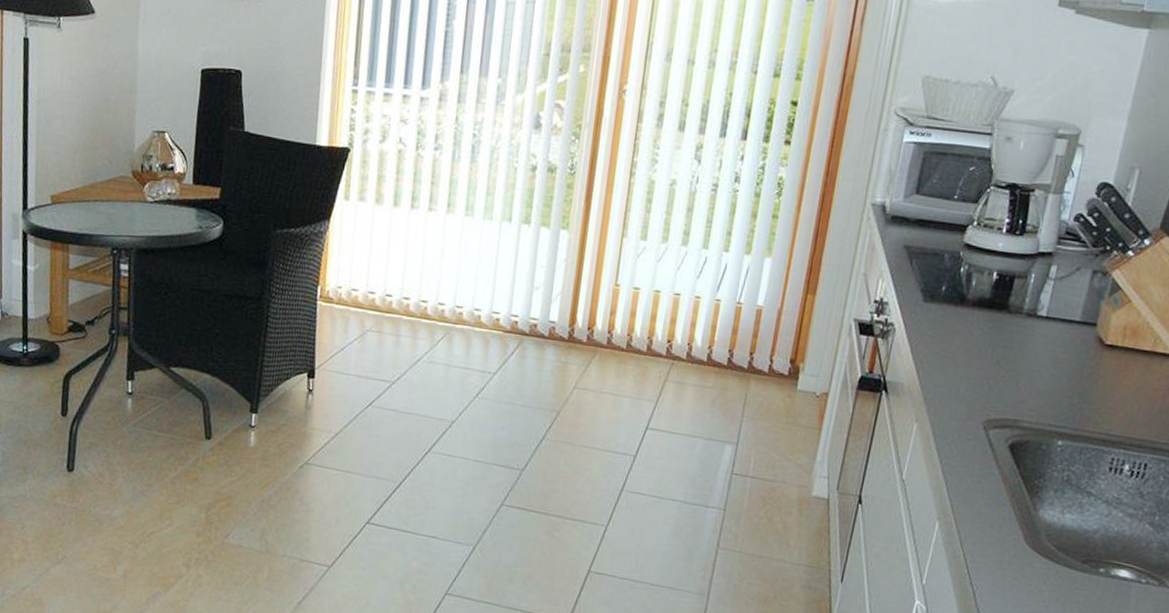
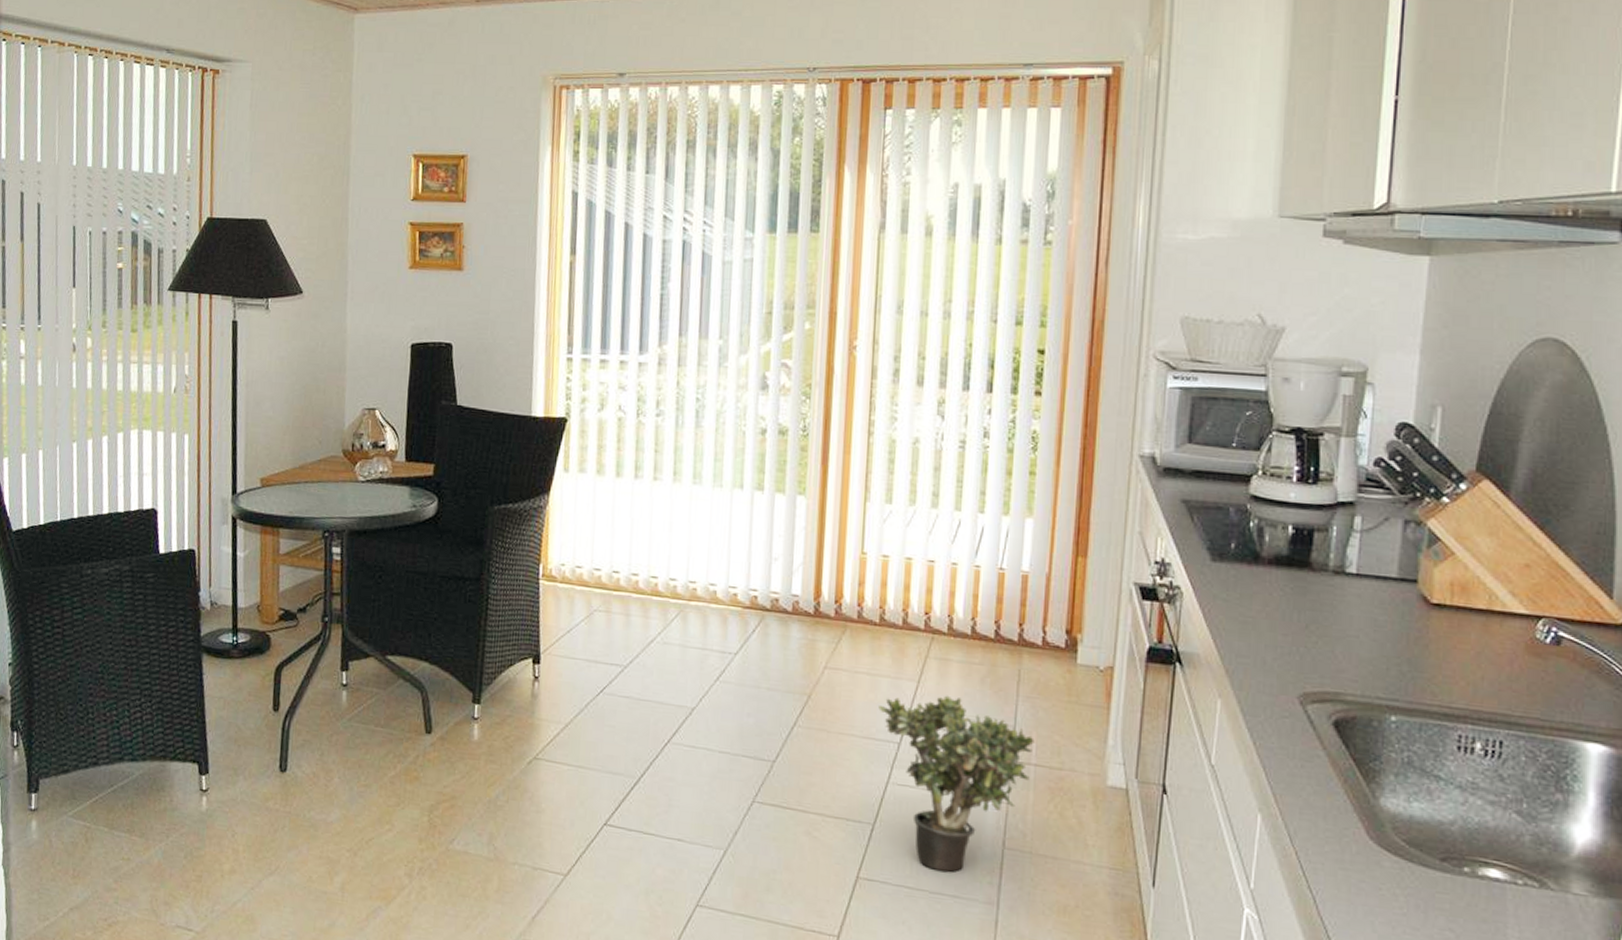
potted plant: none [619,414,753,568] -> present [878,695,1035,872]

